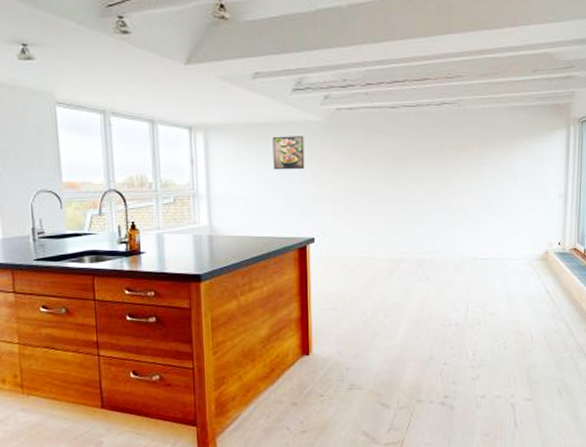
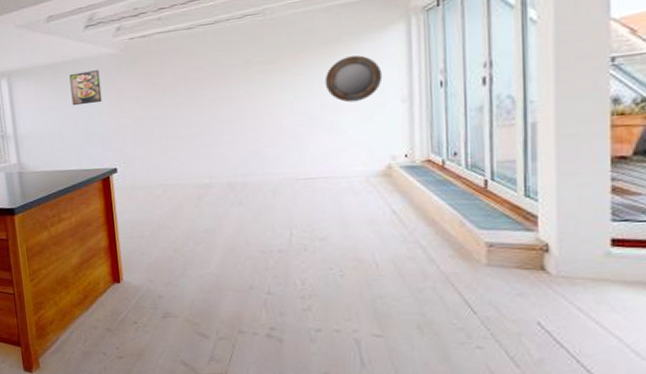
home mirror: none [503,153,547,194] -> present [324,55,383,103]

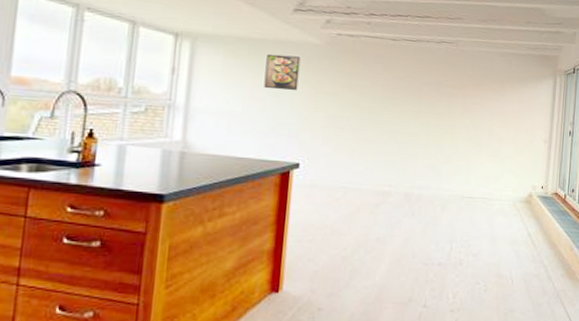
home mirror: present [324,55,383,103] -> none [494,97,534,136]

